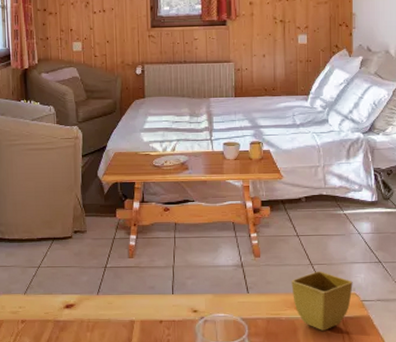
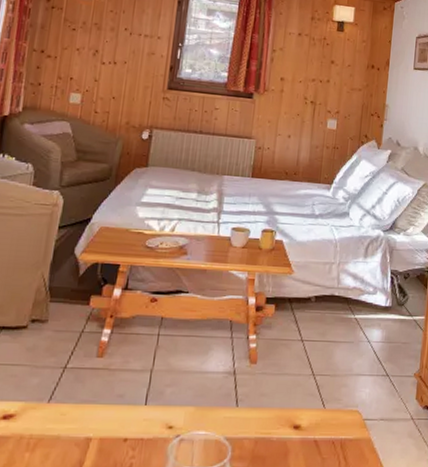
flower pot: present [291,271,353,331] -> none [288,383,357,454]

